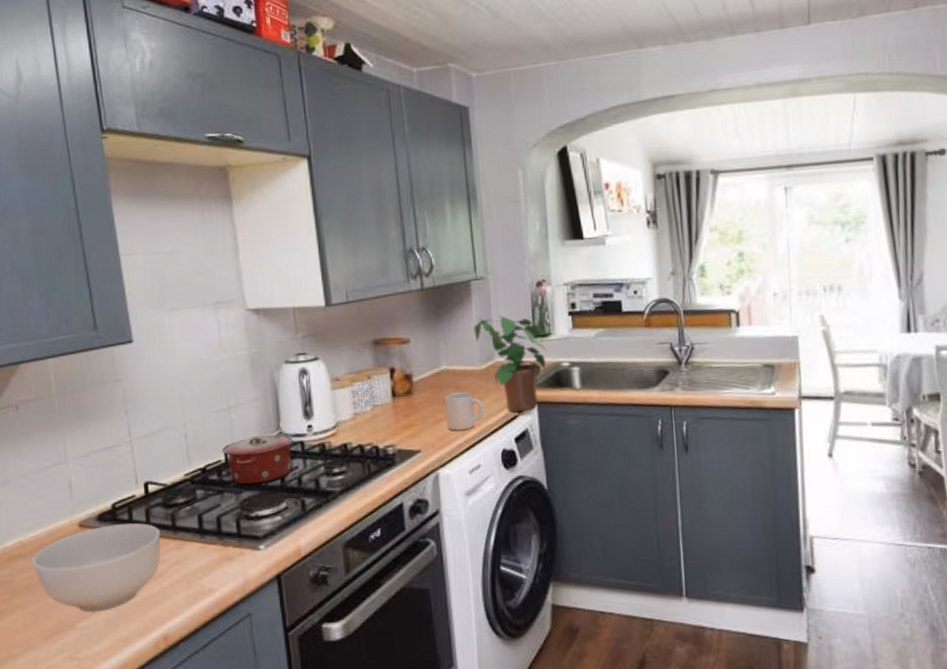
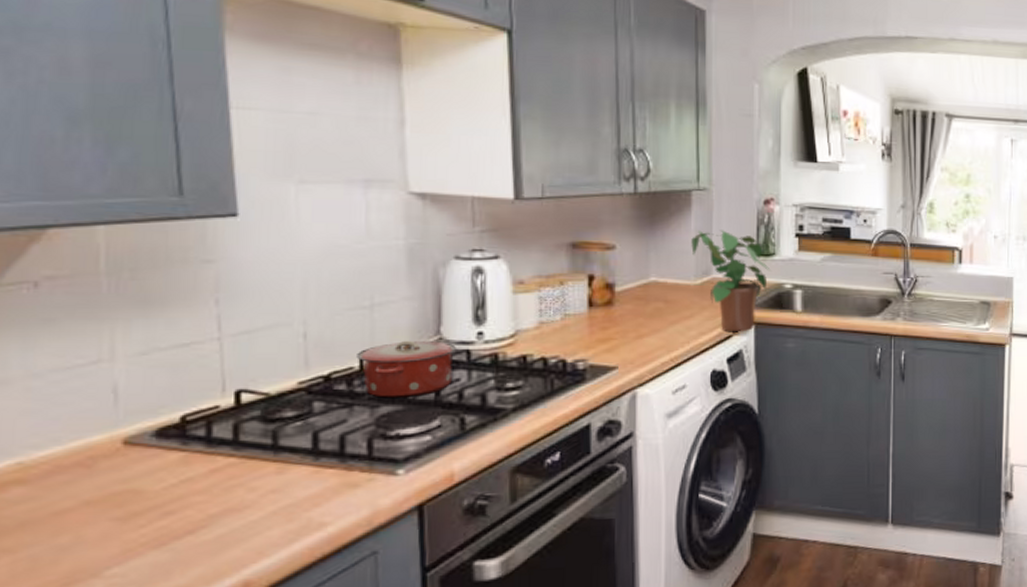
bowl: present [32,523,161,611] -> none [36,441,254,554]
mug: present [444,392,485,431] -> none [650,307,696,348]

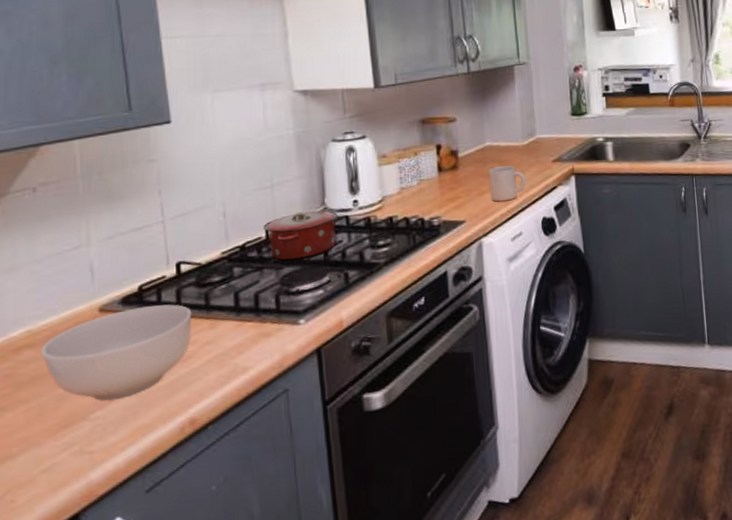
bowl: none [36,441,254,554] -> present [41,304,192,400]
mug: none [650,307,696,348] -> present [488,165,526,202]
potted plant: present [691,230,771,332] -> none [517,96,586,184]

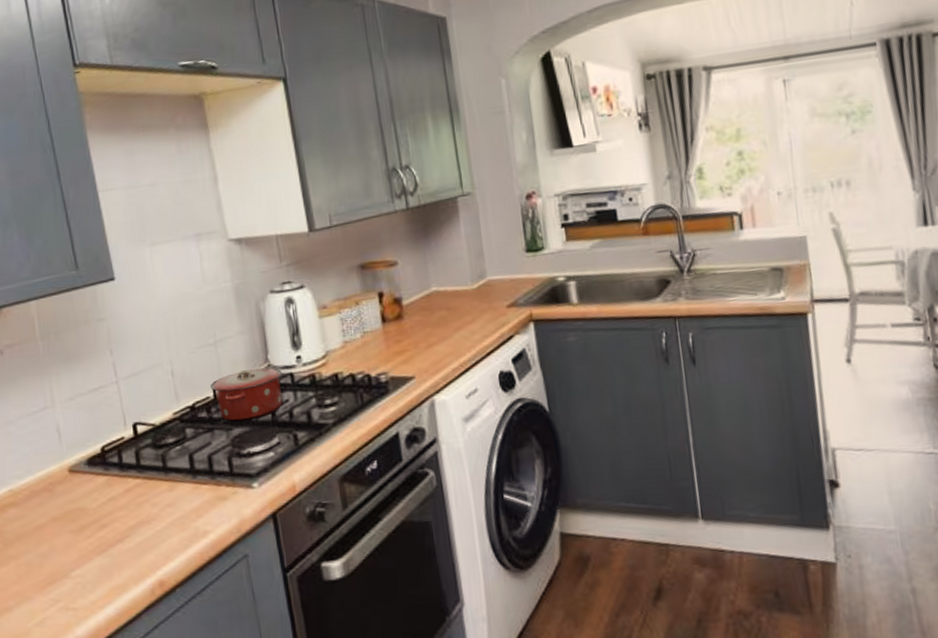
bowl: present [41,304,192,400] -> none [23,465,153,559]
mug: present [488,165,526,202] -> none [436,313,479,355]

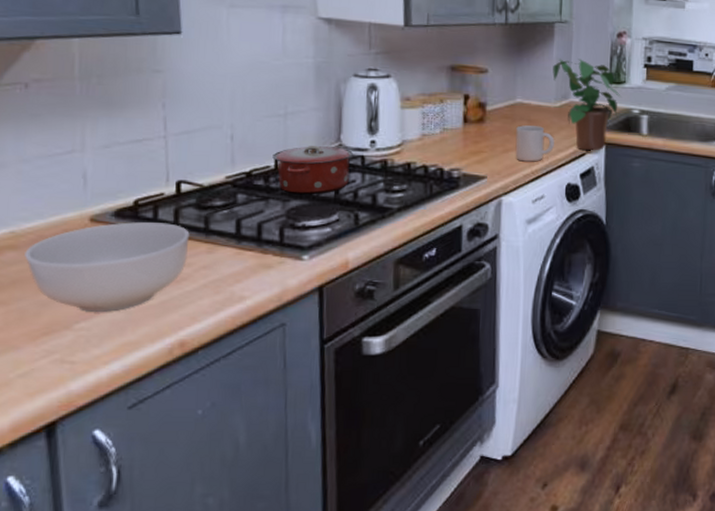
bowl: none [23,465,153,559] -> present [24,222,190,312]
mug: none [436,313,479,355] -> present [515,125,554,162]
potted plant: none [463,231,545,332] -> present [553,59,621,151]

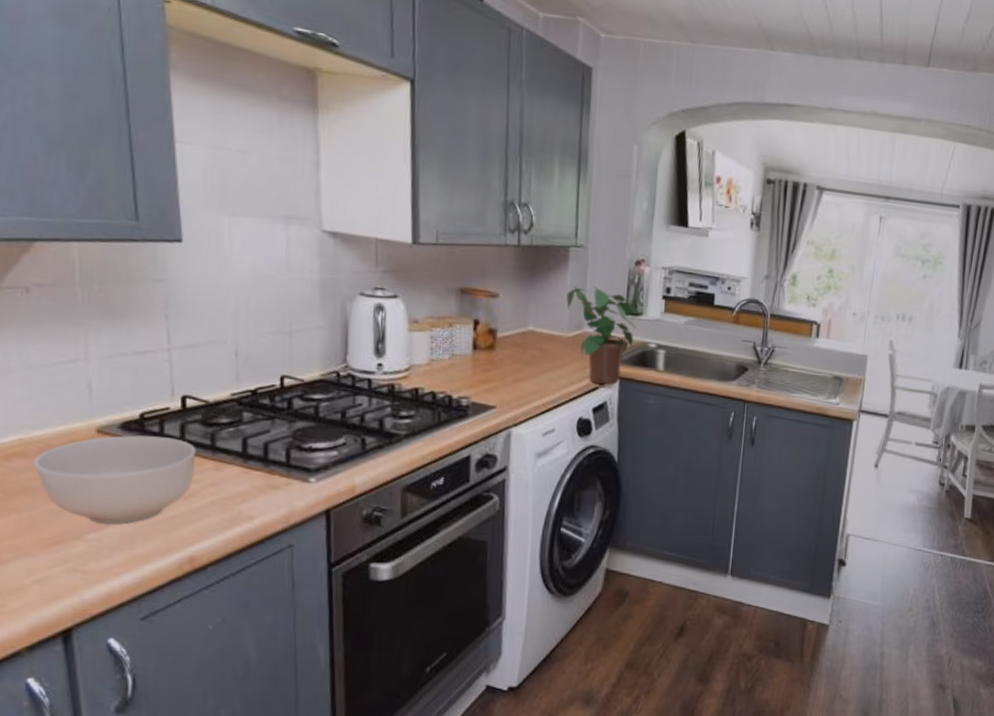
casserole: present [272,145,353,195] -> none [278,365,359,417]
mug: present [515,125,554,162] -> none [525,354,567,394]

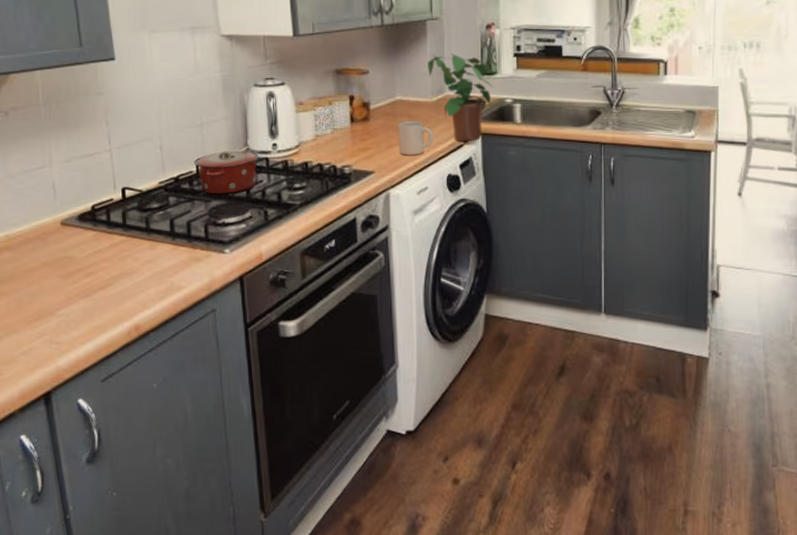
bowl: present [34,435,196,524] -> none [17,224,136,301]
casserole: none [278,365,359,417] -> present [194,150,259,195]
mug: none [525,354,567,394] -> present [398,121,434,156]

